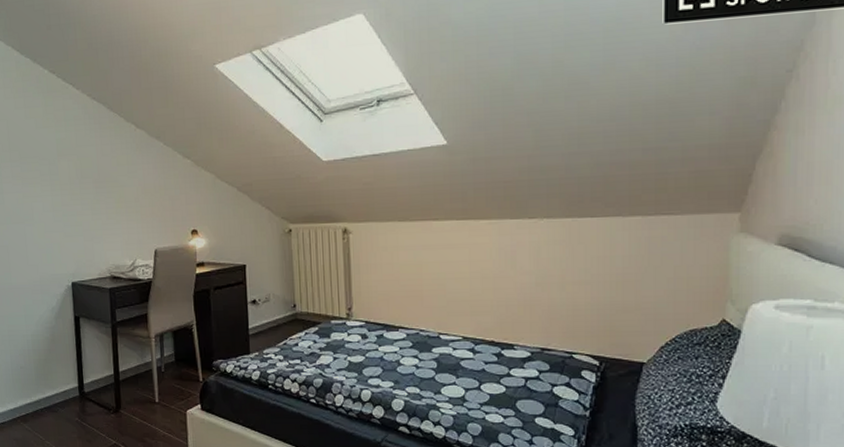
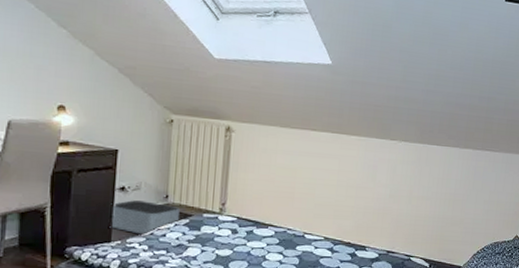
storage bin: none [245,312,308,346] -> present [109,200,179,236]

